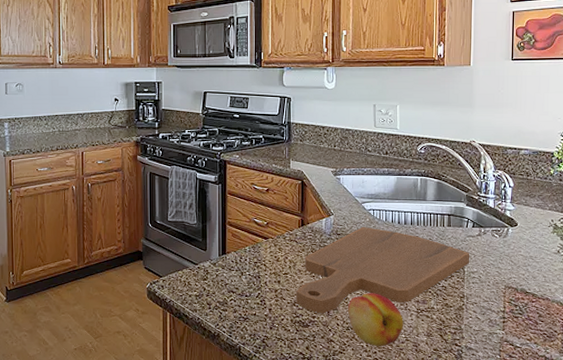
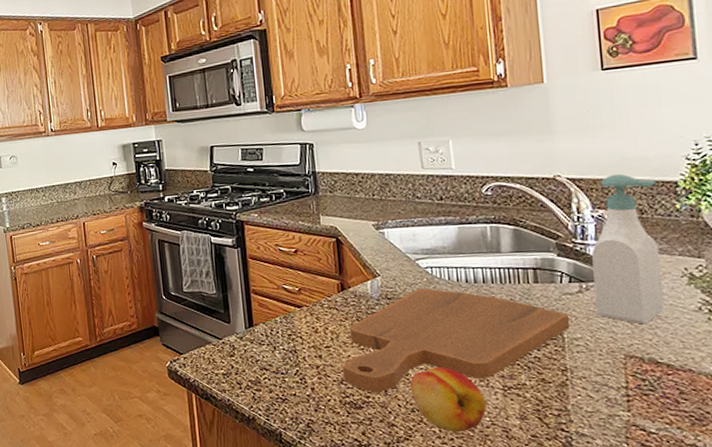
soap bottle: none [489,144,540,262] -> present [592,174,664,325]

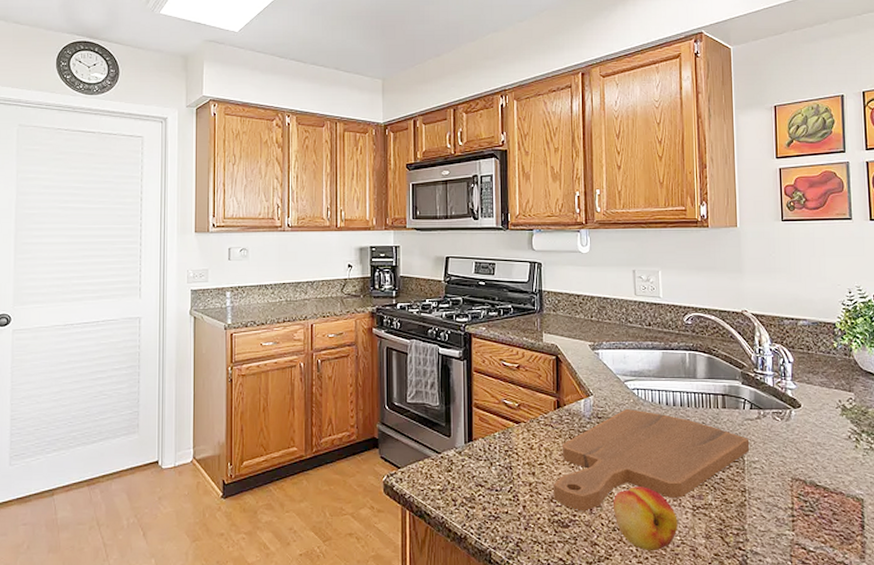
soap bottle: present [592,174,664,325] -> none [769,314,823,450]

